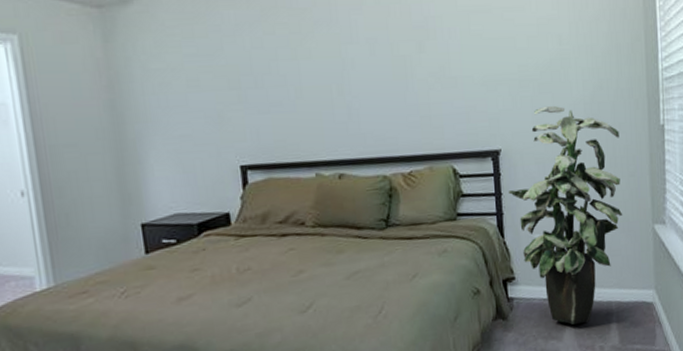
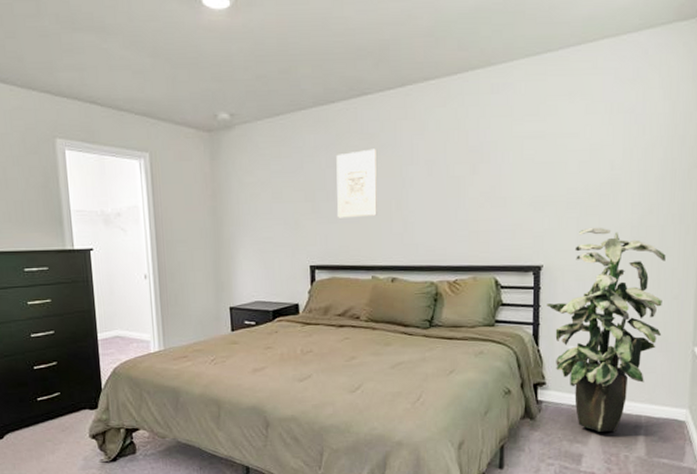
wall art: none [262,26,316,108] -> present [336,148,377,218]

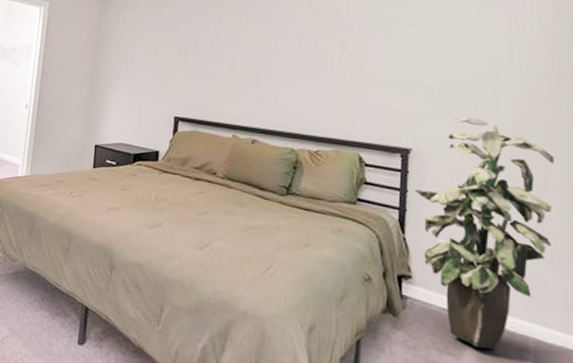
wall art: present [336,148,377,218] -> none [206,18,248,79]

